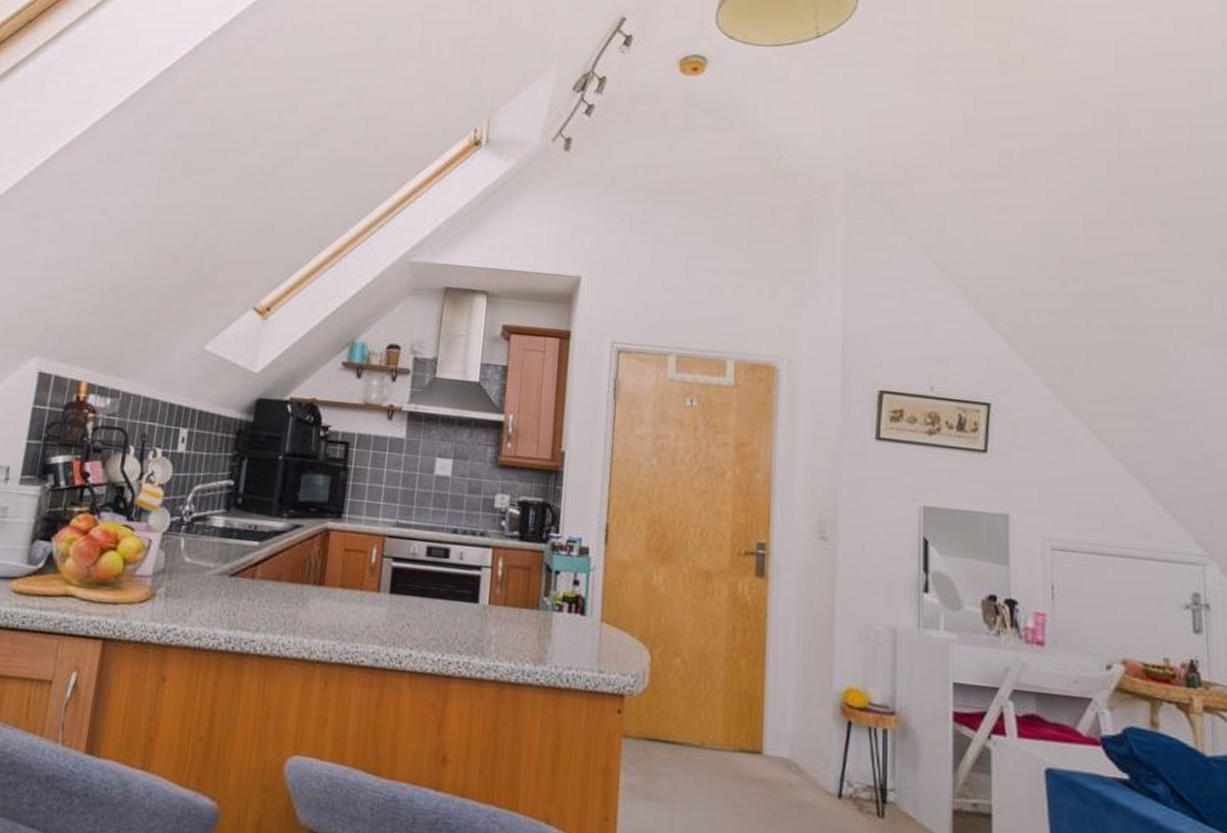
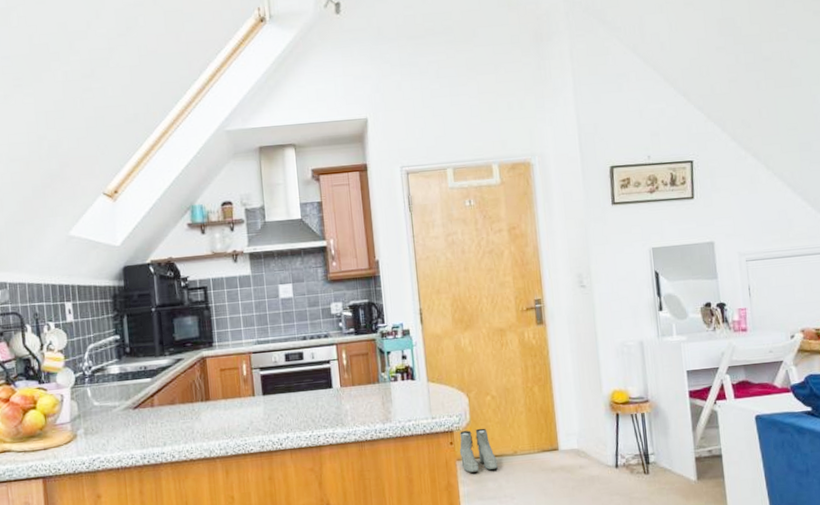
boots: none [627,698,676,762] -> present [459,428,498,473]

